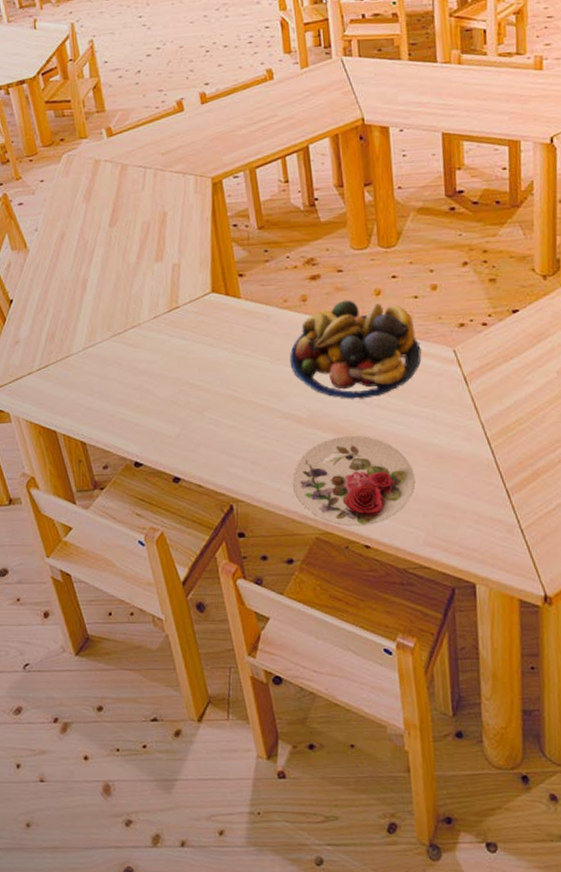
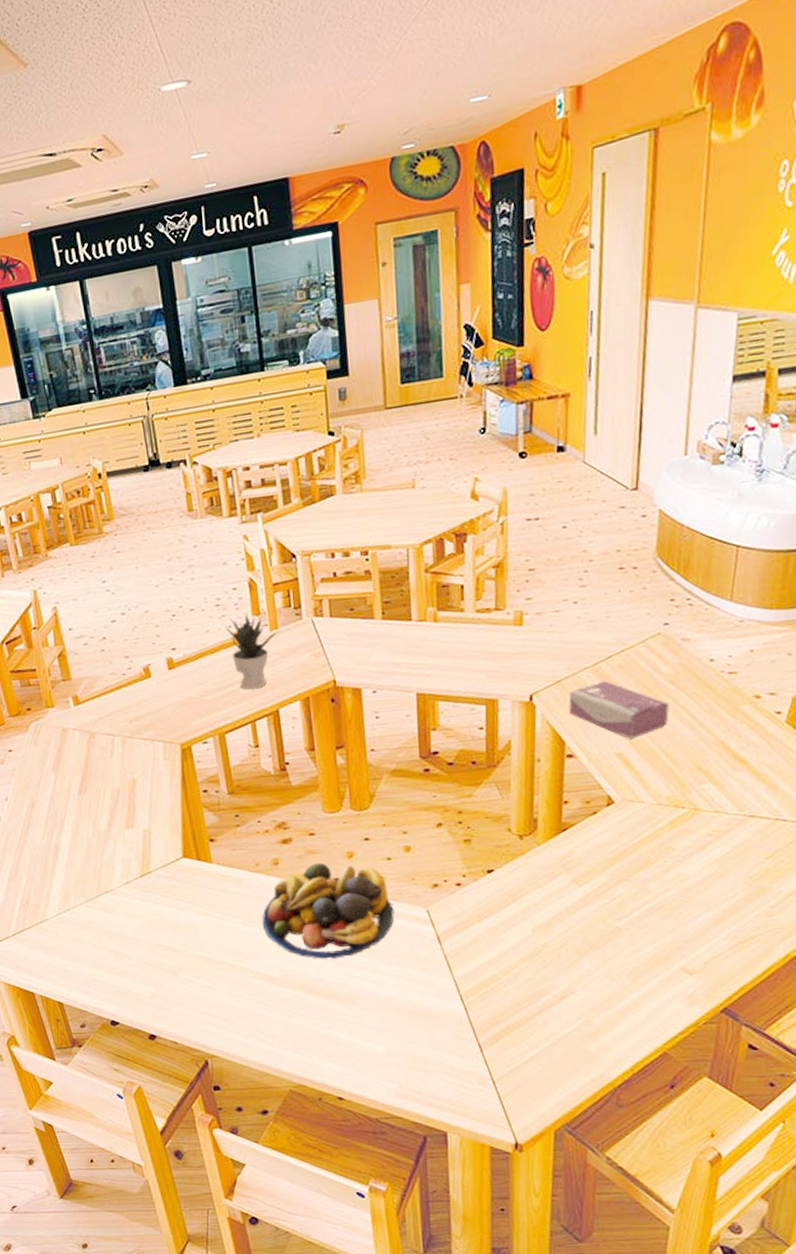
potted plant: none [257,50,310,126] -> present [225,612,279,690]
plate: present [292,435,416,527] -> none [266,994,388,1080]

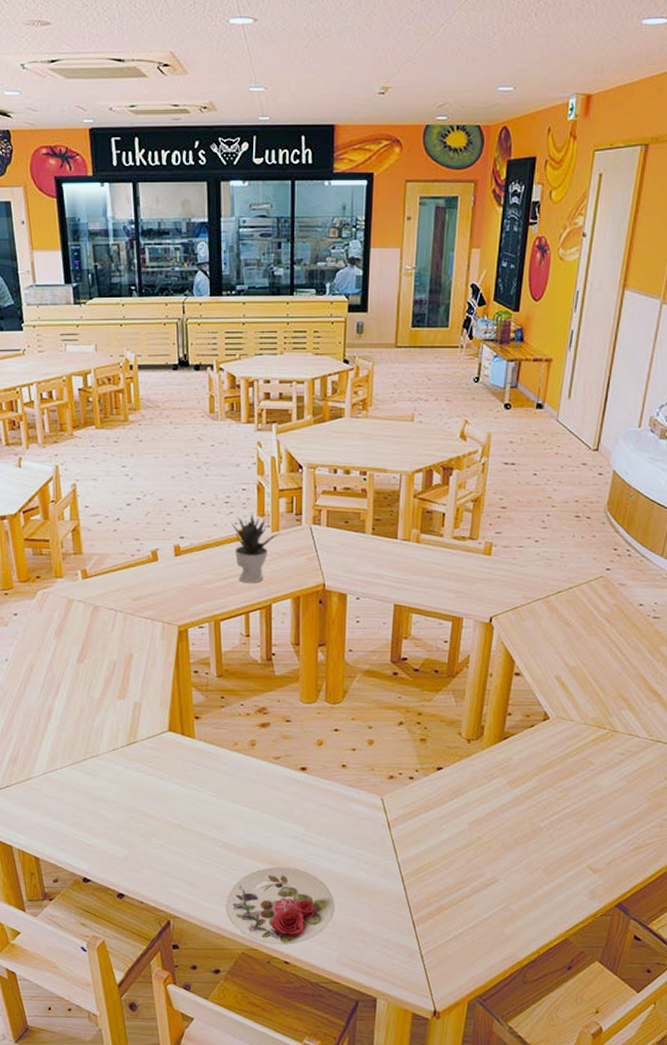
fruit bowl: present [262,862,394,959] -> none [234,747,353,836]
plate: none [266,994,388,1080] -> present [226,866,335,945]
tissue box: present [568,681,669,739] -> none [521,612,603,665]

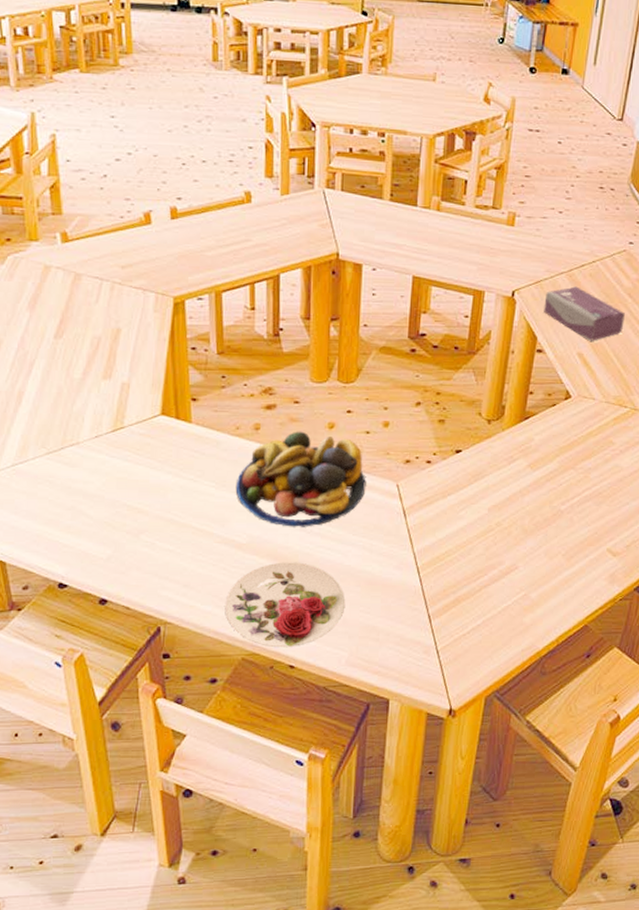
potted plant: present [231,512,280,584] -> none [235,173,290,251]
fruit bowl: none [234,747,353,836] -> present [235,431,366,527]
tissue box: none [521,612,603,665] -> present [544,286,625,341]

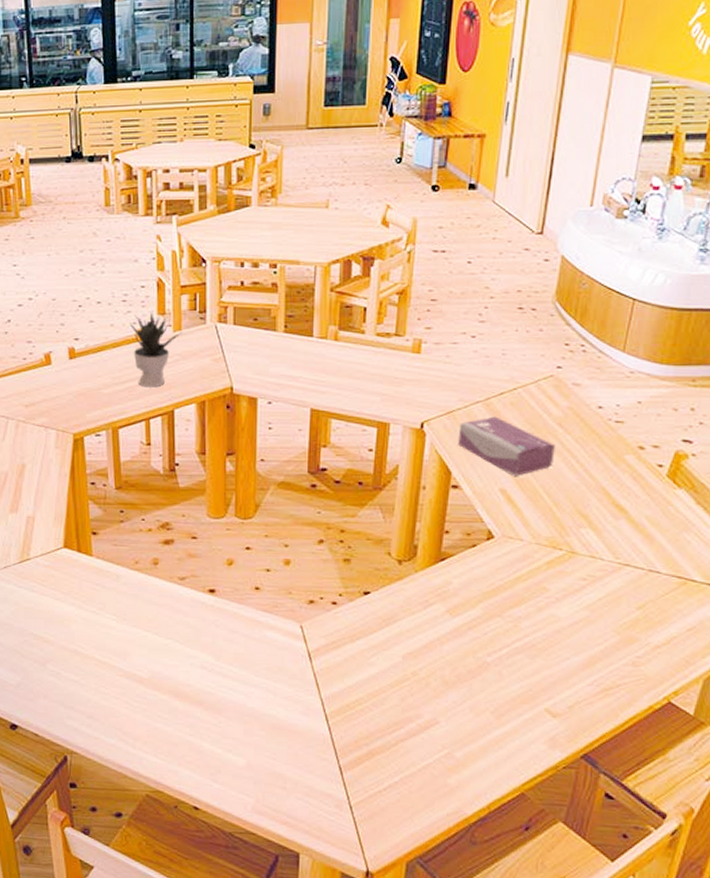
plate: present [225,562,346,648] -> none [128,699,250,788]
potted plant: none [235,173,290,251] -> present [129,311,182,388]
fruit bowl: present [235,431,366,527] -> none [136,567,268,665]

